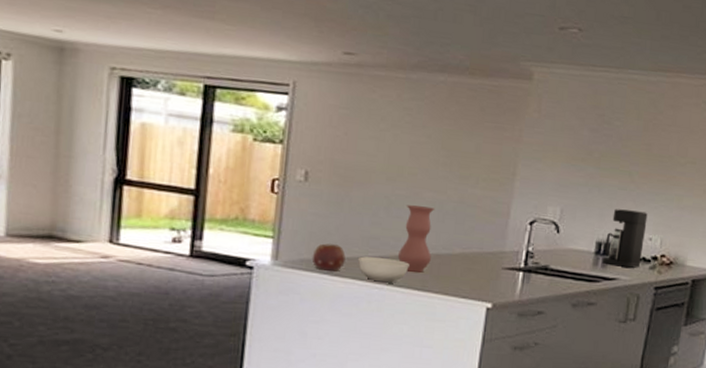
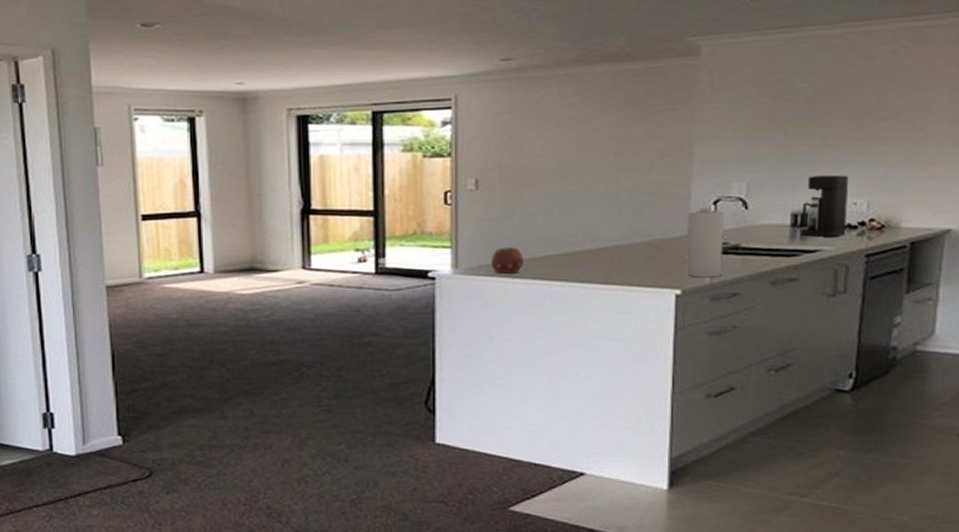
bowl: present [357,256,410,283] -> none [536,255,589,280]
vase: present [397,205,435,273] -> none [576,199,611,266]
paper towel holder: none [500,227,537,295] -> present [687,208,723,278]

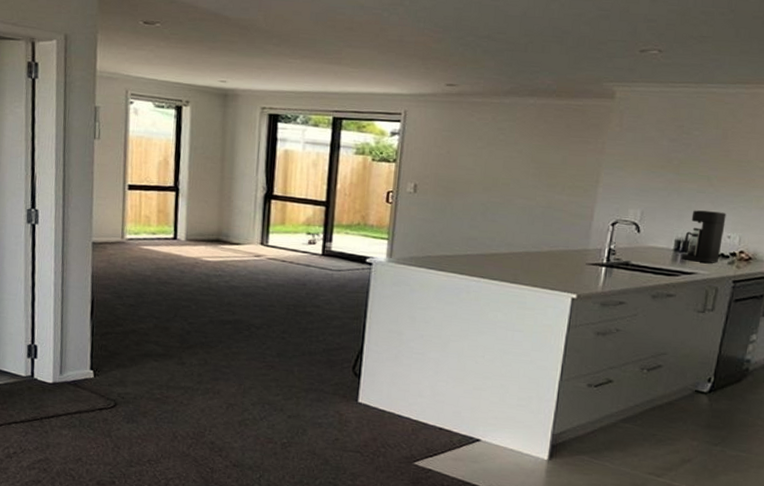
fruit: present [490,247,524,274] -> none [420,244,448,267]
paper towel holder: present [687,208,723,278] -> none [584,227,619,287]

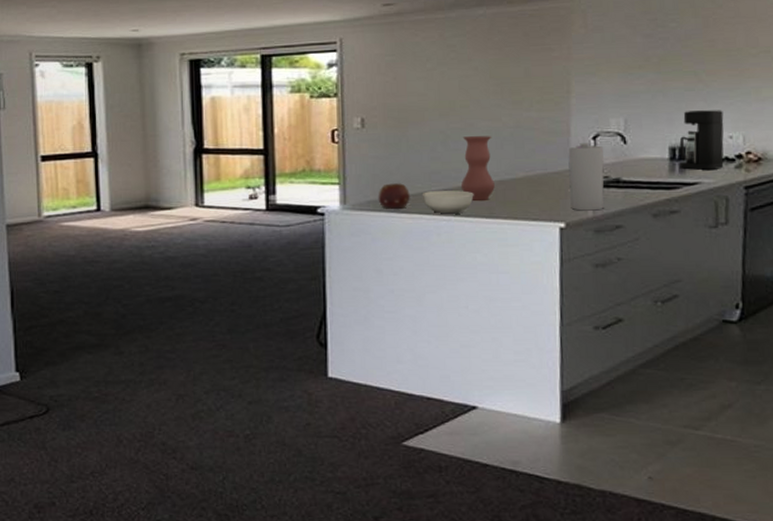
fruit: none [420,244,448,267] -> present [378,183,410,209]
bowl: none [458,254,503,277] -> present [421,190,474,214]
vase: none [492,210,526,268] -> present [460,136,495,201]
paper towel holder: none [584,227,619,287] -> present [568,143,604,211]

